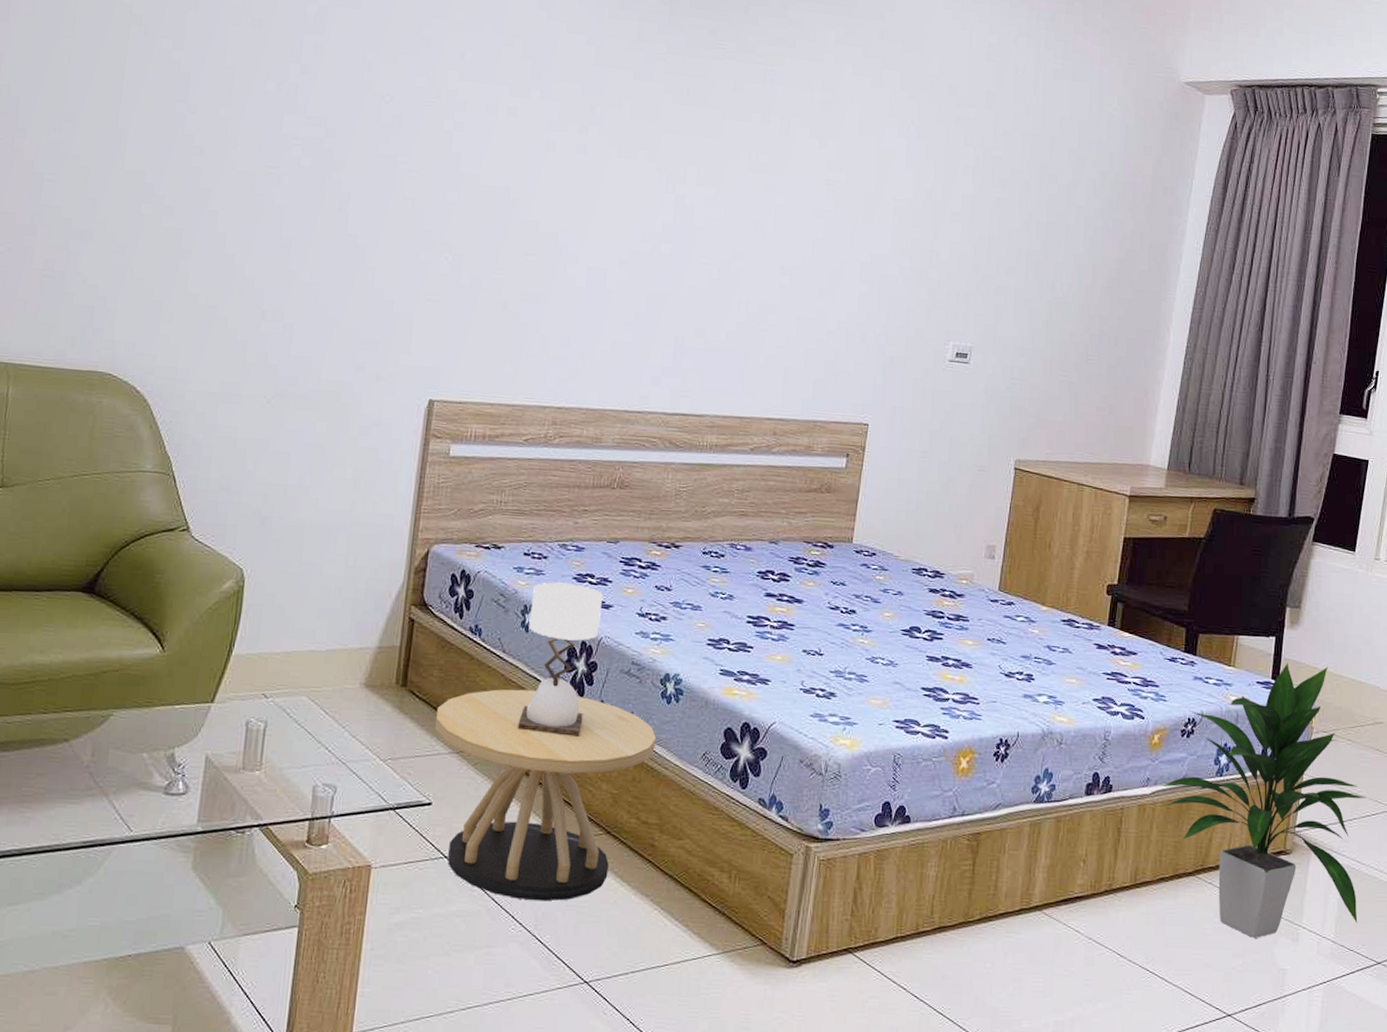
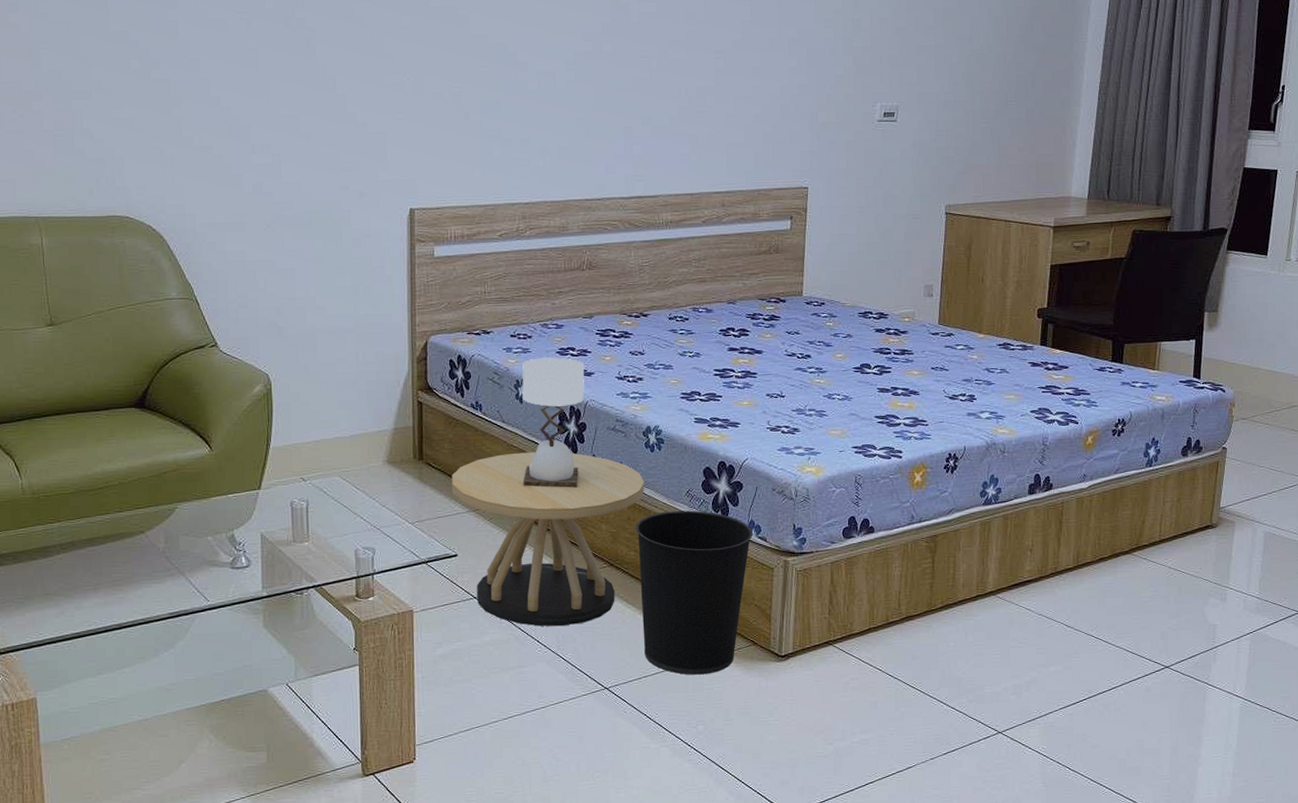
wastebasket: none [635,775,773,976] -> present [635,510,753,675]
indoor plant: present [1161,663,1367,938] -> none [1096,361,1284,601]

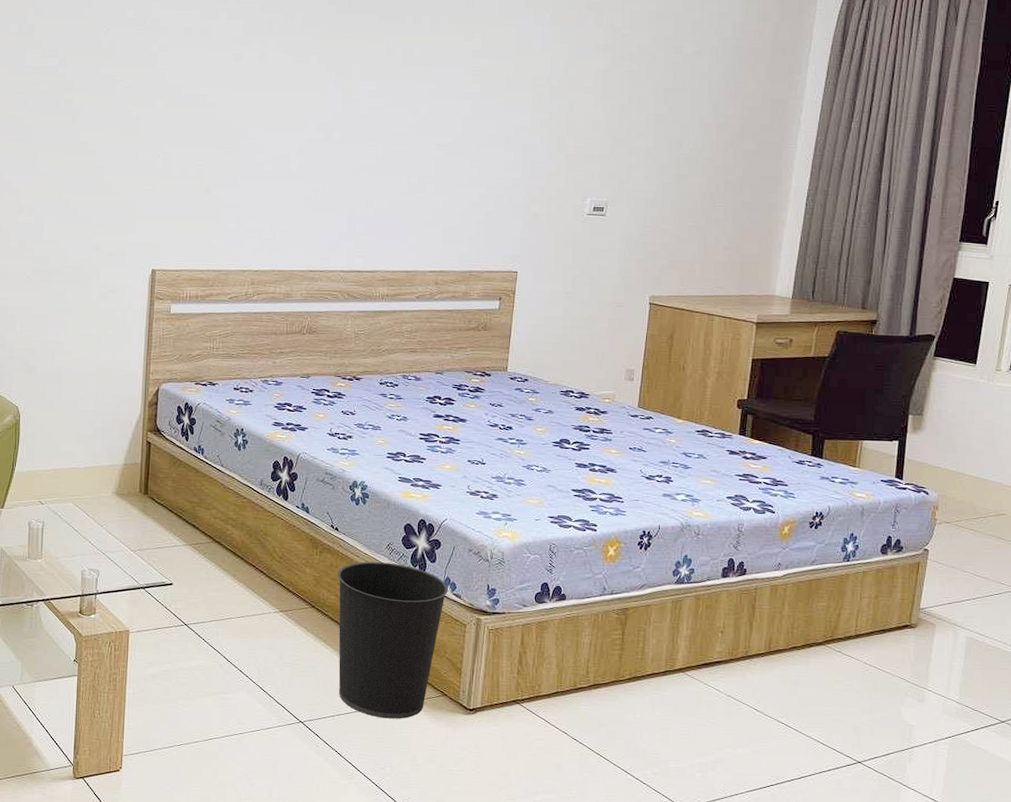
side table: present [452,357,644,627] -> none [172,410,348,660]

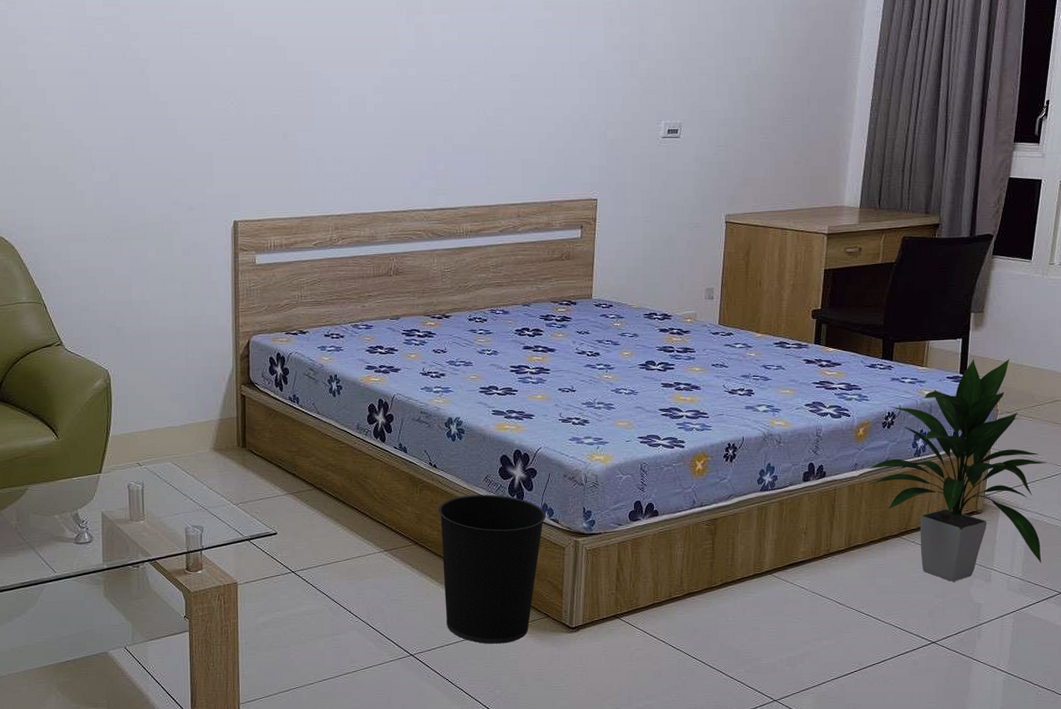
indoor plant: none [791,463,990,698] -> present [867,359,1047,581]

